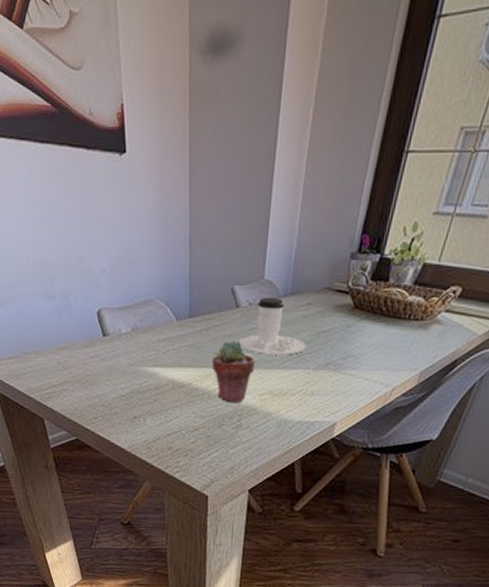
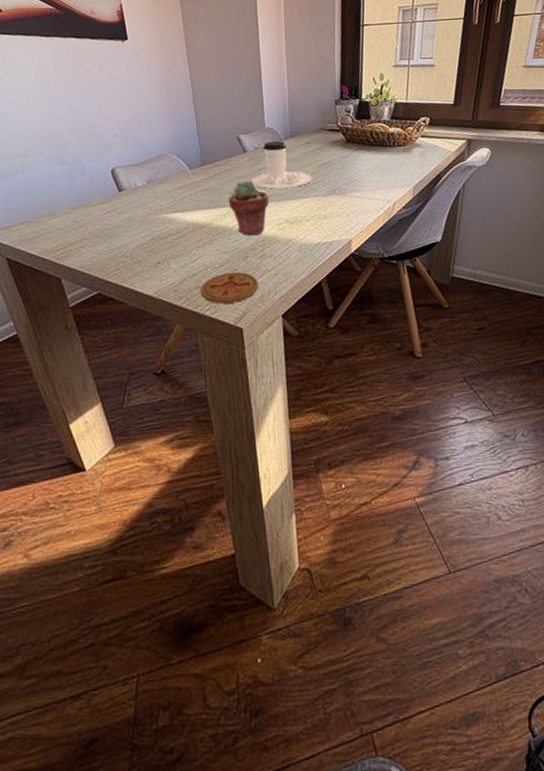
coaster: none [171,438,231,470] -> present [200,271,259,304]

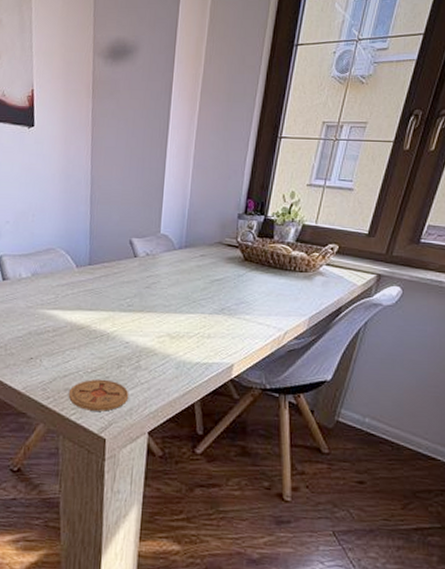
potted succulent: present [228,180,269,236] -> none [110,286,153,345]
coffee cup: present [251,141,312,189] -> none [137,249,202,301]

